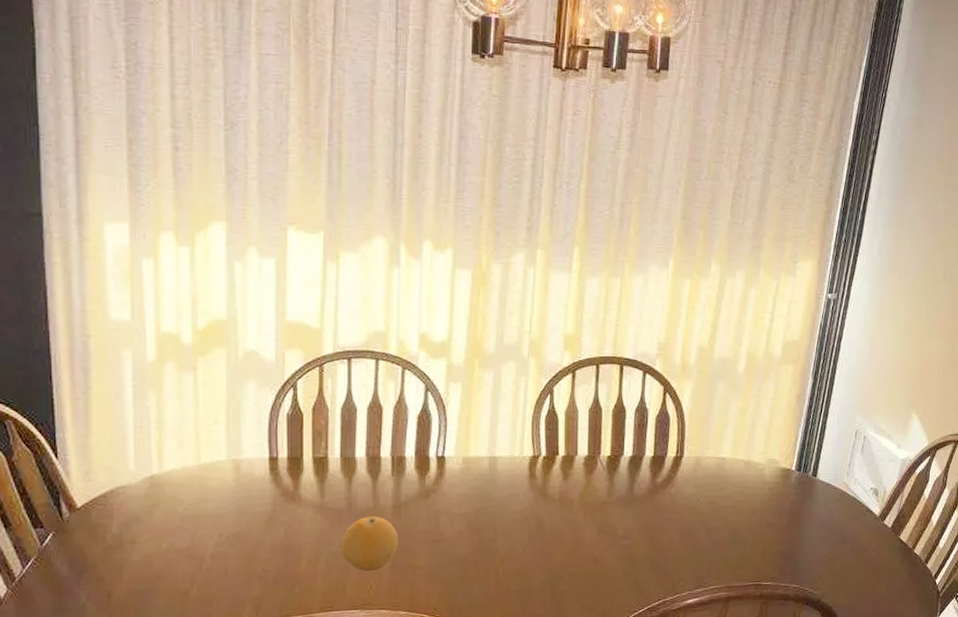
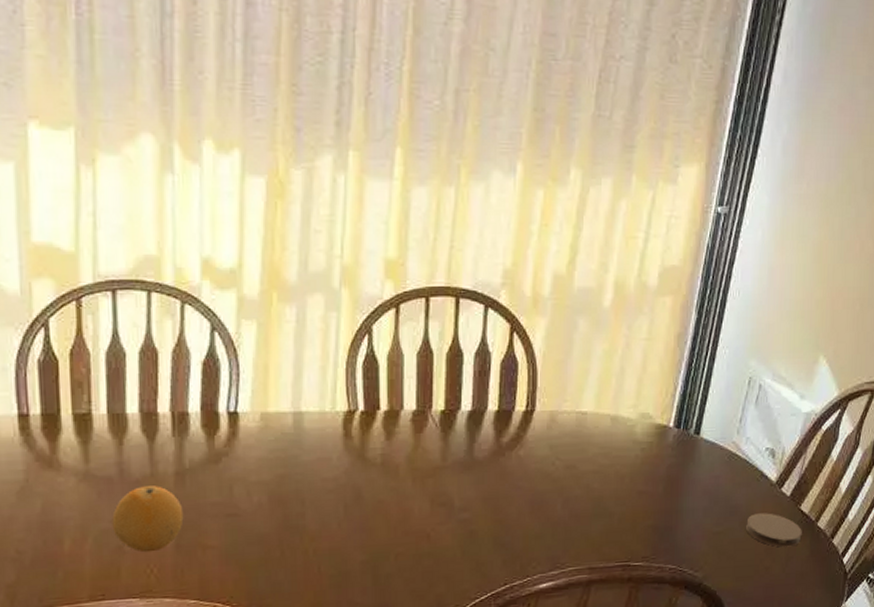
coaster: none [856,541,902,570] -> present [746,513,802,547]

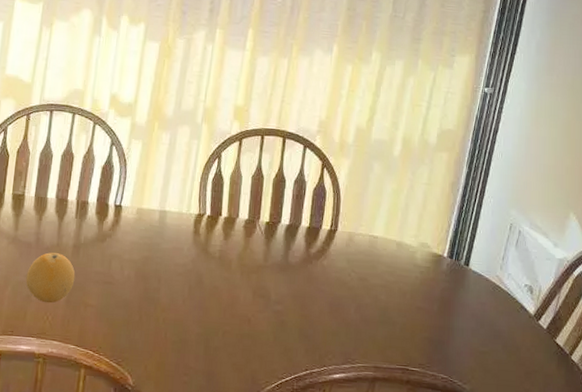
coaster: present [746,513,802,547] -> none [508,340,558,375]

